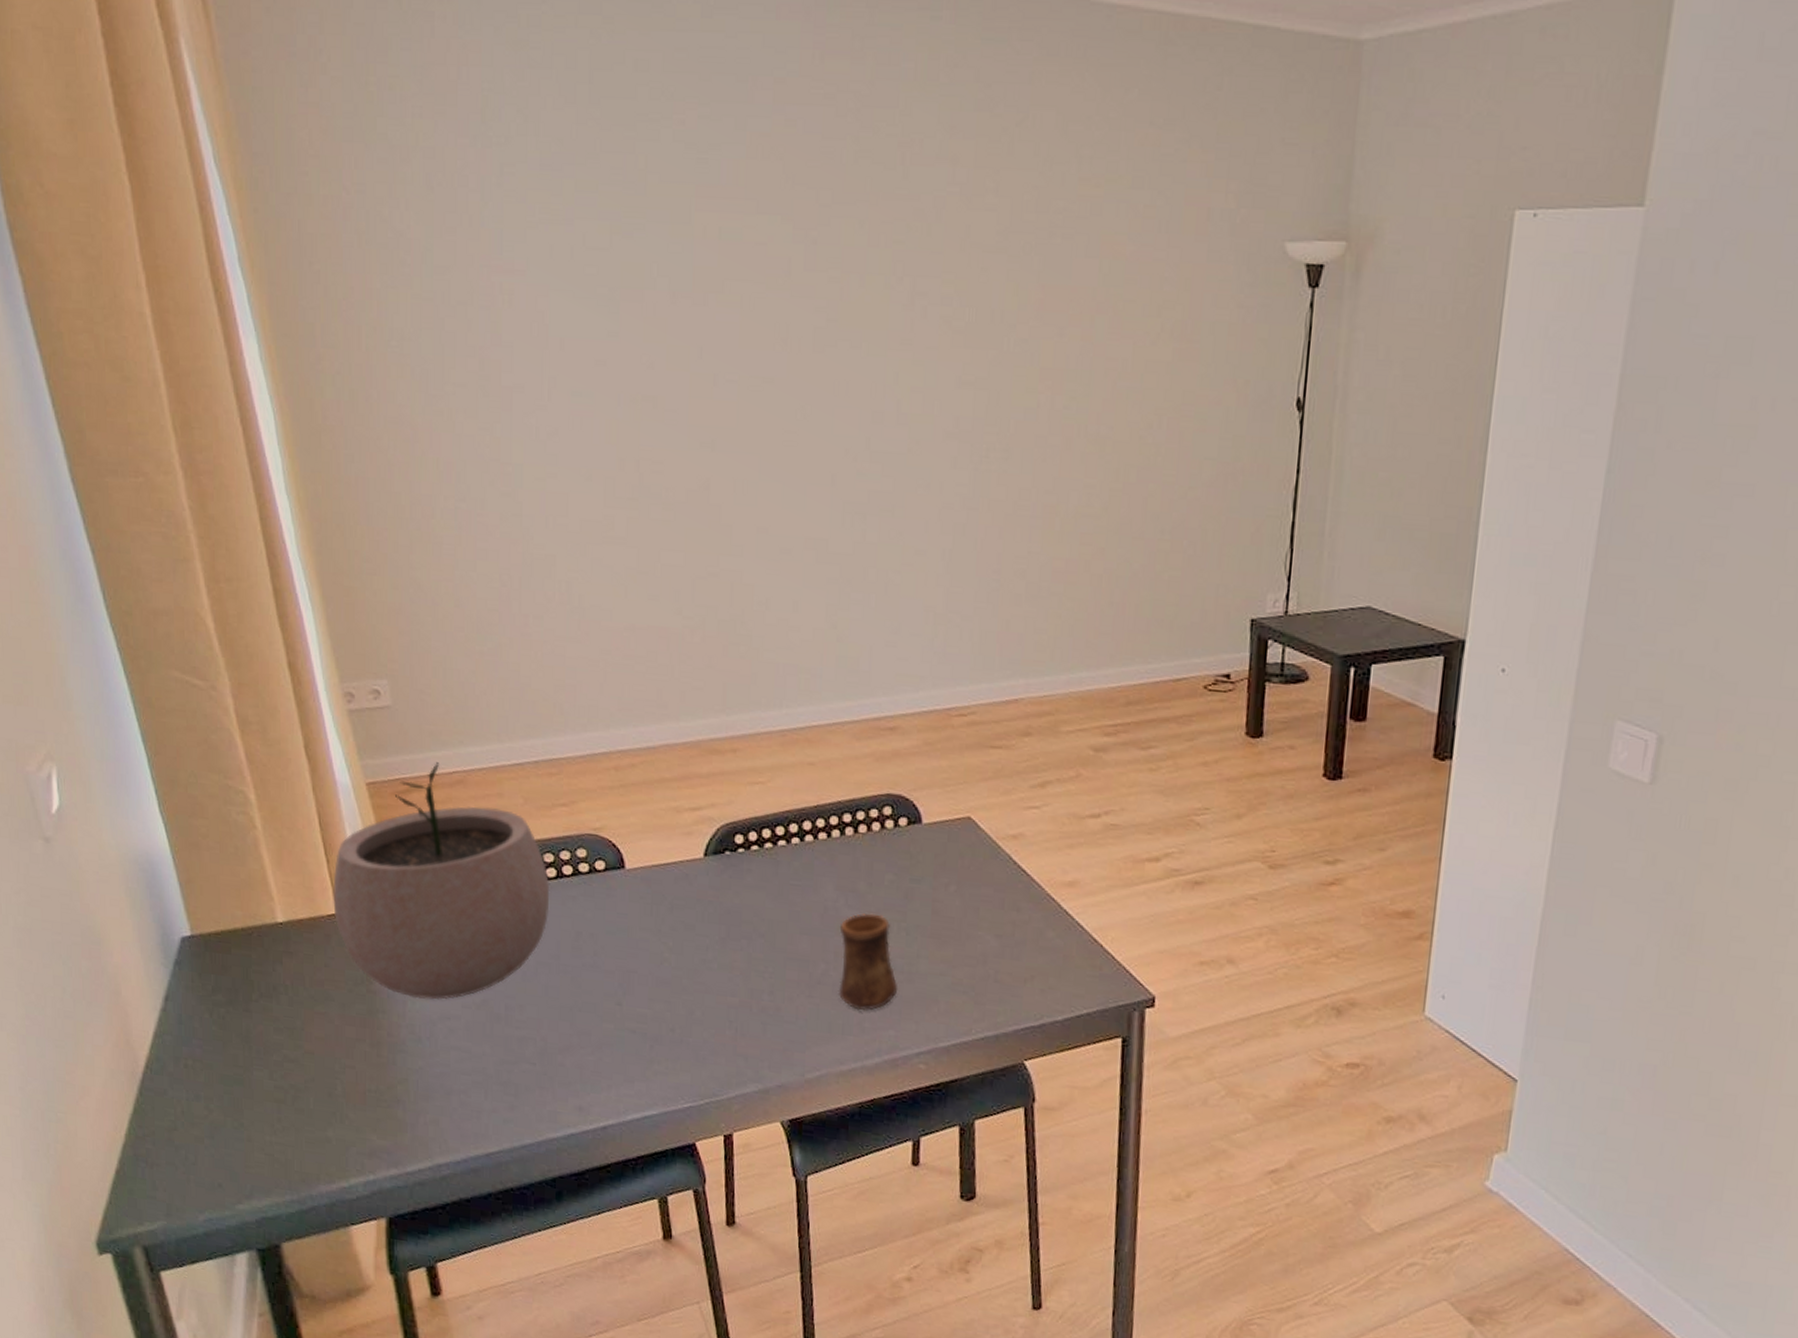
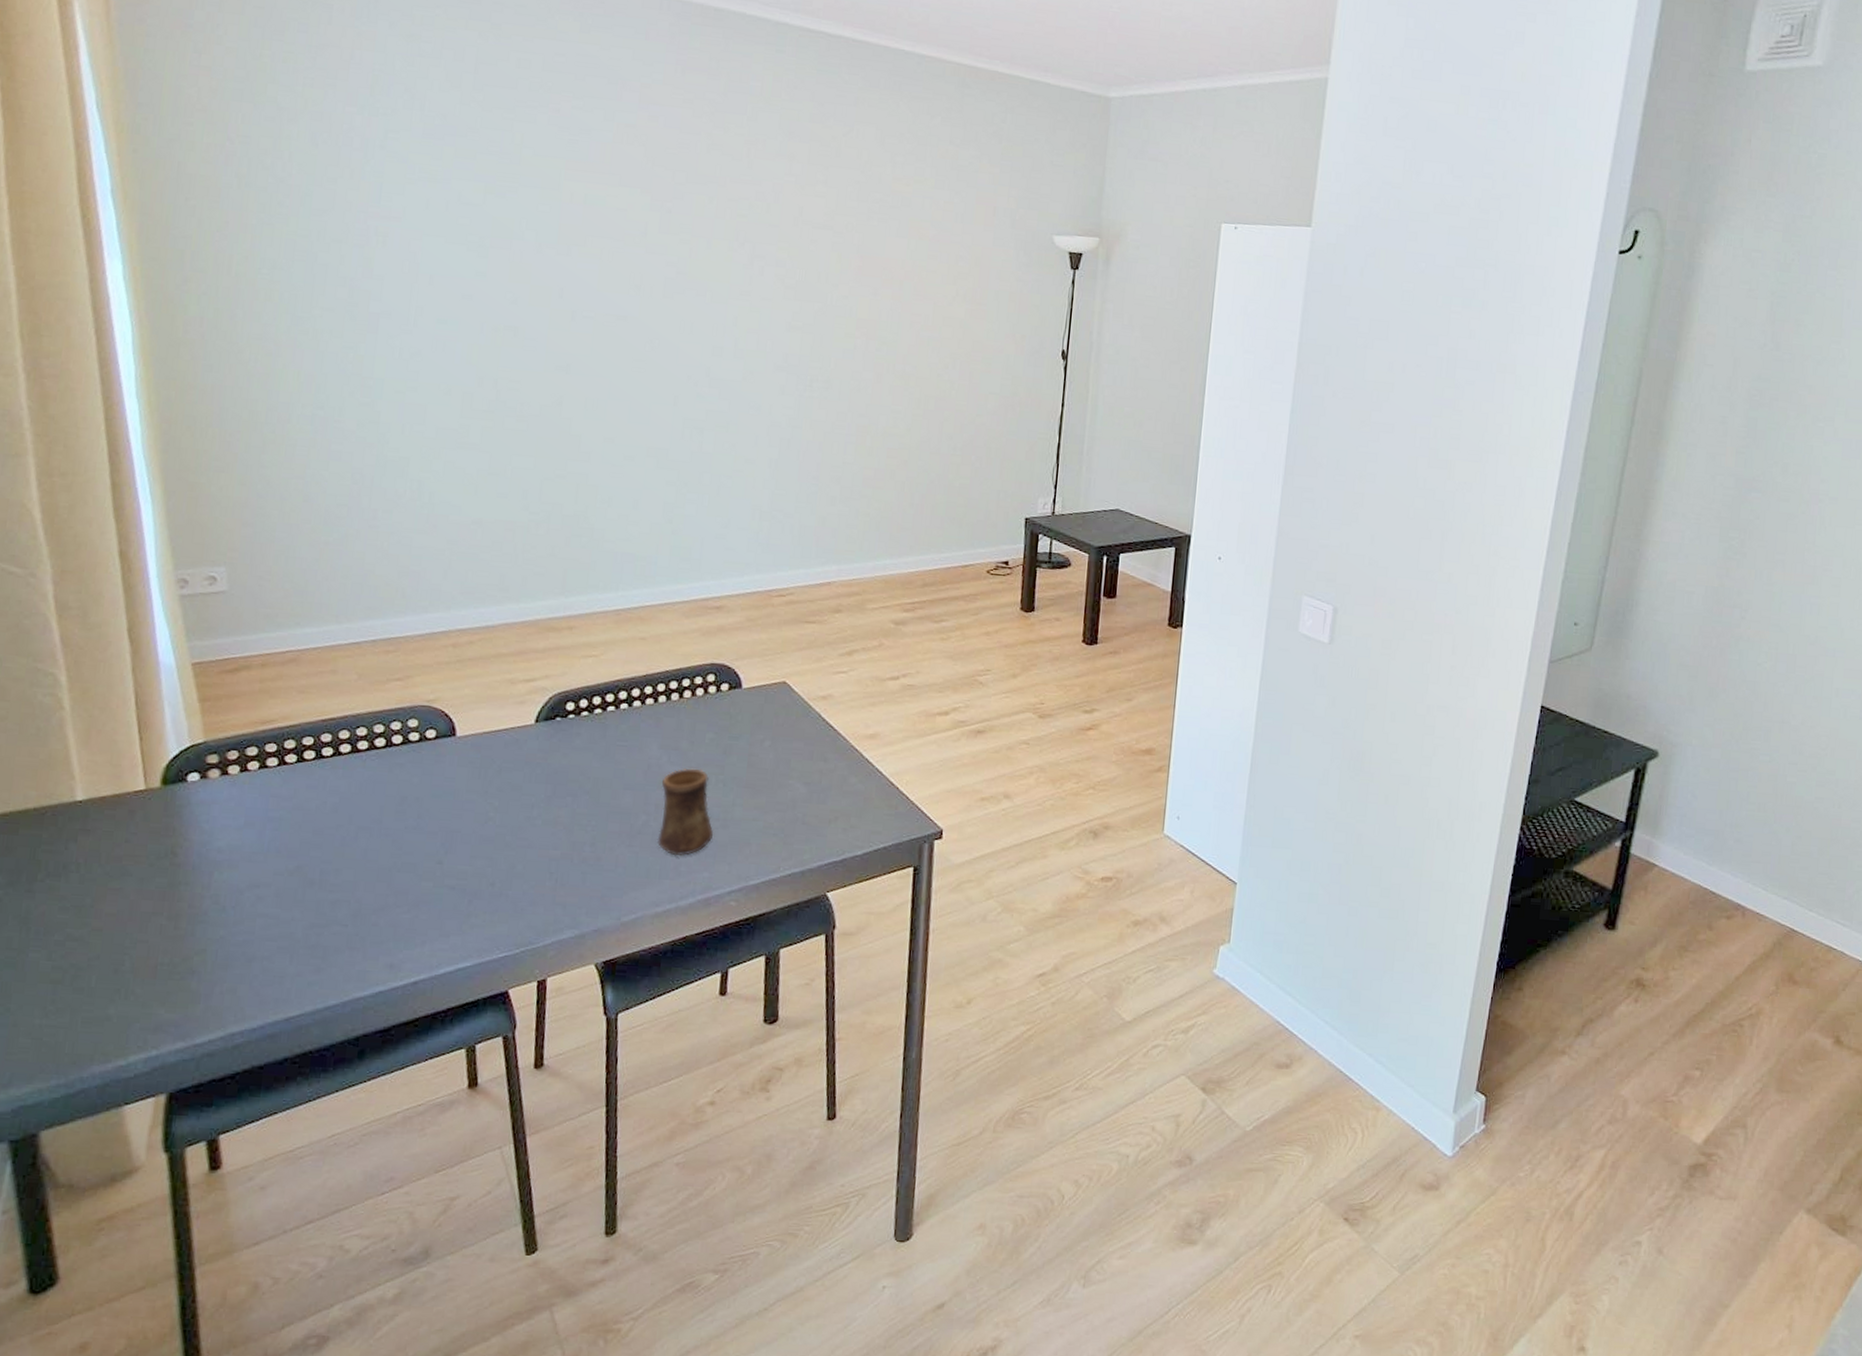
plant pot: present [333,762,550,1000] -> none [141,642,379,869]

